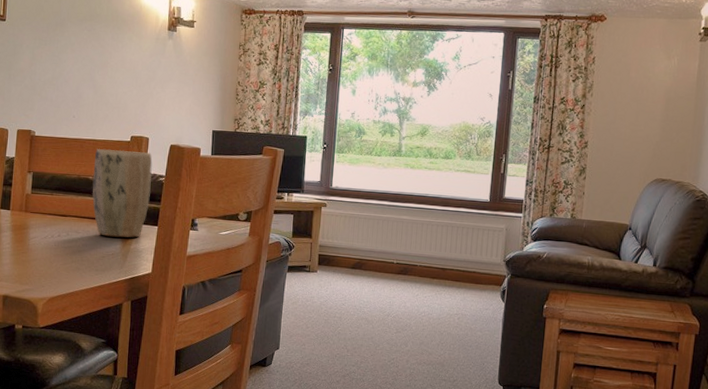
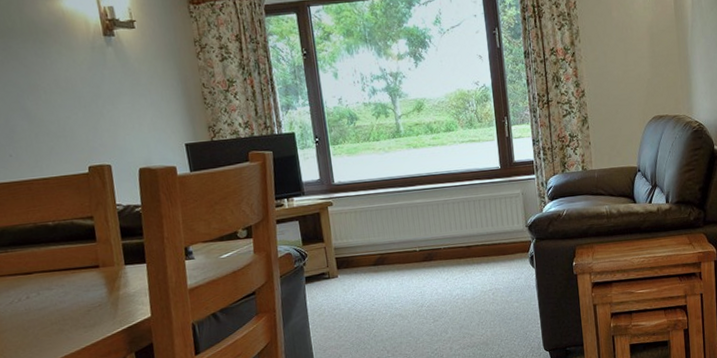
plant pot: present [92,149,153,238] -> none [48,181,131,287]

